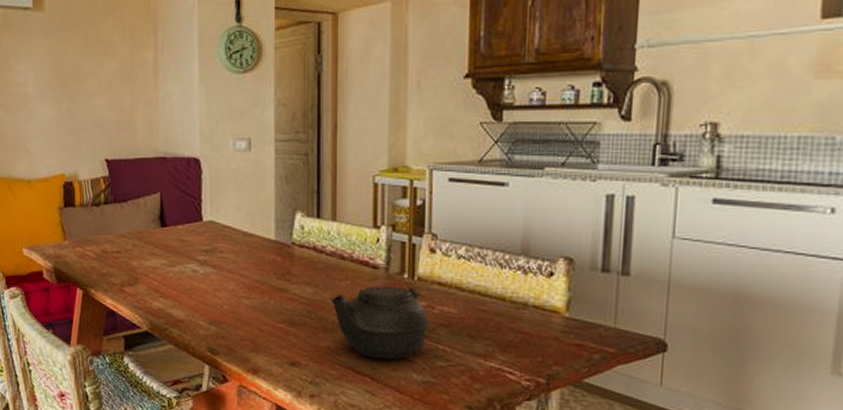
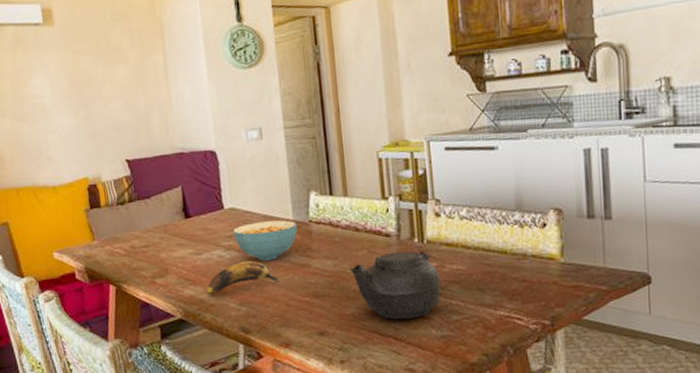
banana: none [175,278,255,311] -> present [206,260,281,295]
cereal bowl: none [210,239,278,281] -> present [233,220,297,261]

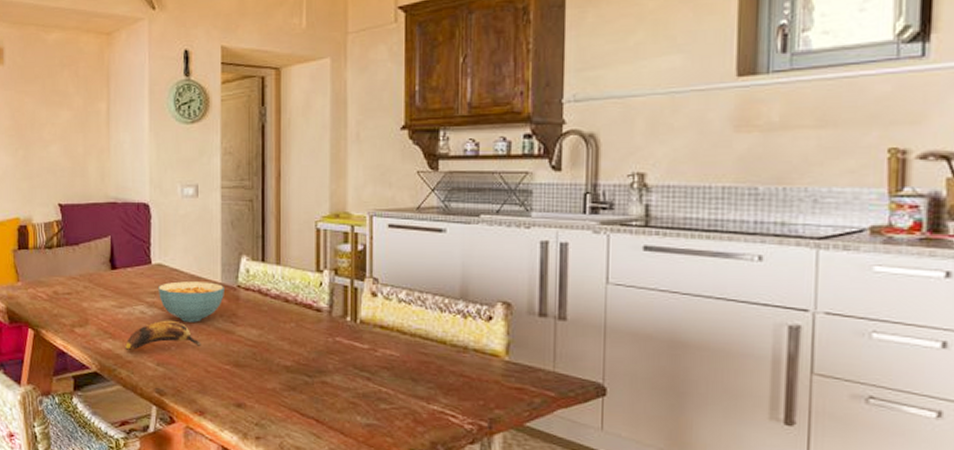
teapot: present [349,249,441,320] -> none [275,328,372,402]

